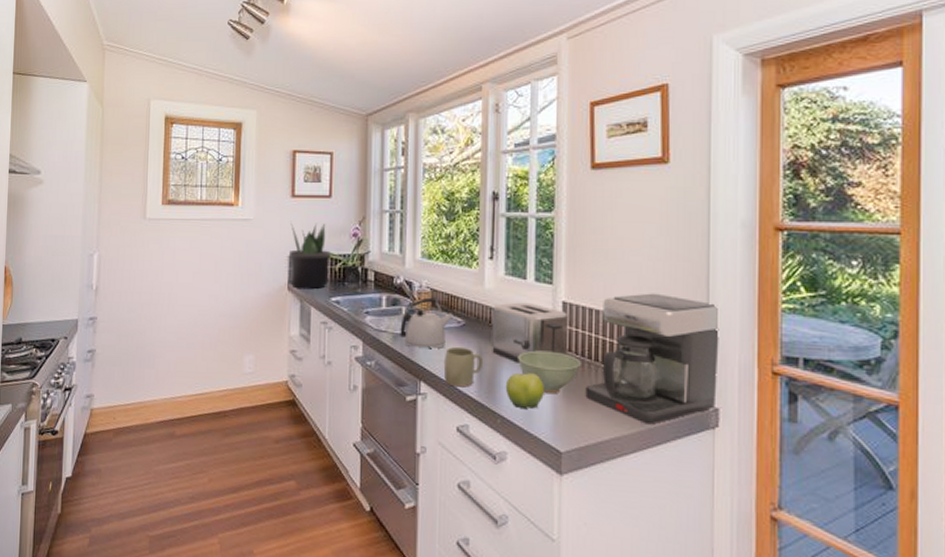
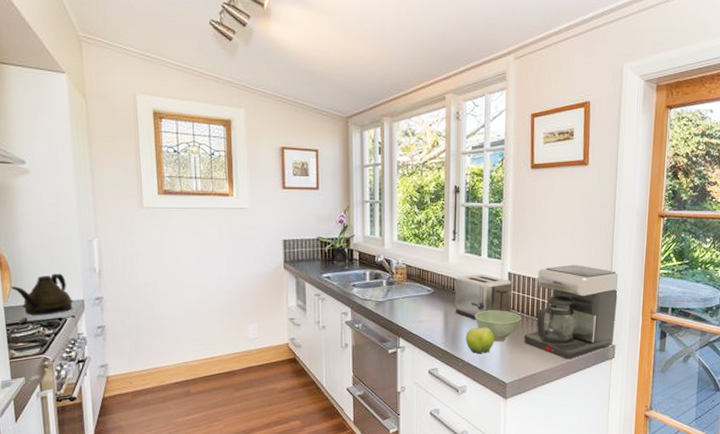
teapot: none [11,289,68,336] -> present [11,273,74,315]
planter: present [288,224,331,290] -> none [282,212,321,268]
kettle: present [400,297,455,348] -> none [382,272,426,312]
mug: present [443,346,483,387] -> none [417,309,448,340]

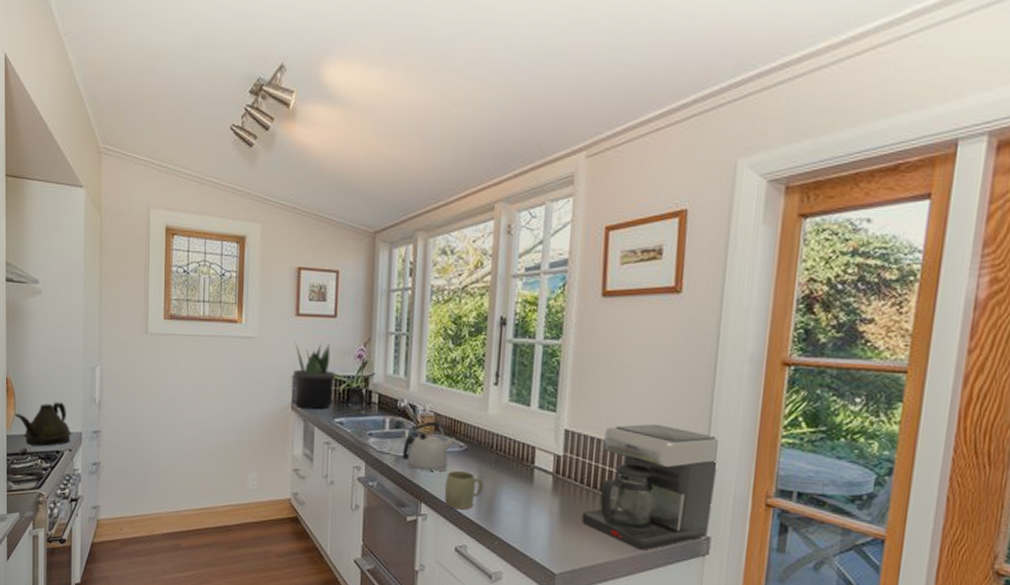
planter: none [282,212,321,268] -> present [292,343,335,410]
kettle: none [382,272,426,312] -> present [402,421,457,472]
mug: none [417,309,448,340] -> present [444,470,483,510]
toaster: present [455,274,513,320] -> none [493,428,571,488]
fruit: present [465,325,494,354] -> none [504,494,542,533]
bowl: present [475,310,521,342] -> none [518,476,580,519]

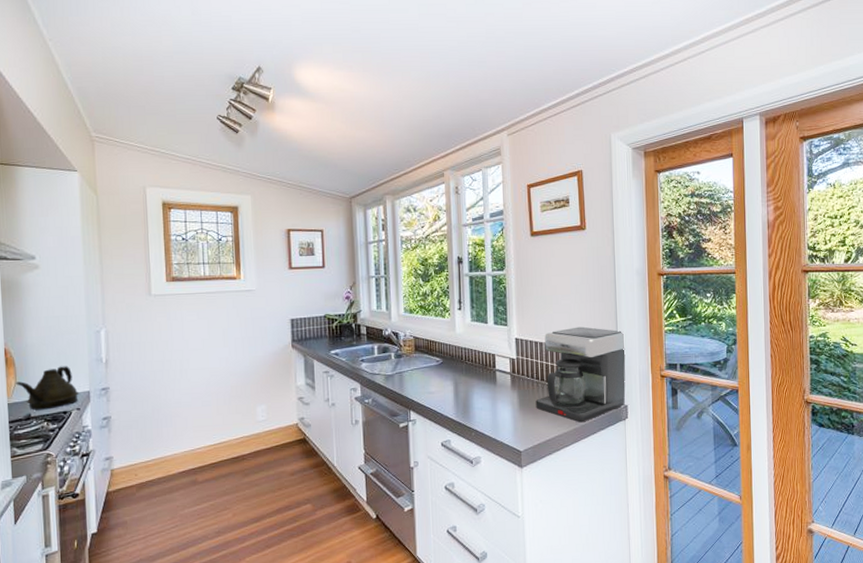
planter: present [292,343,335,410] -> none [290,290,328,346]
kettle: present [402,421,457,472] -> none [390,343,434,385]
mug: present [444,470,483,510] -> none [427,380,458,412]

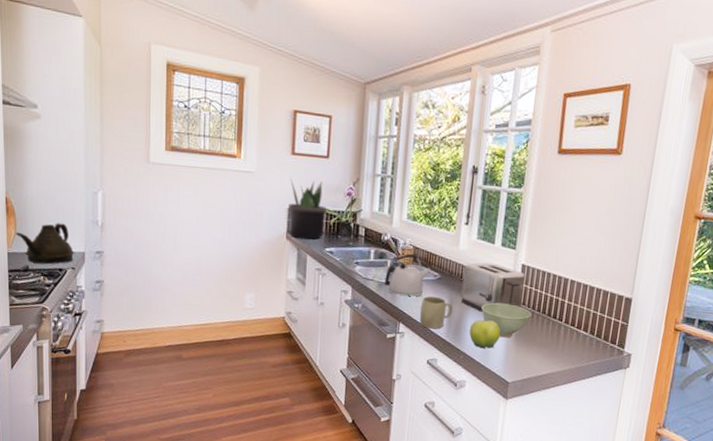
planter: none [290,290,328,346] -> present [287,179,327,240]
kettle: none [390,343,434,385] -> present [384,253,432,297]
mug: none [427,380,458,412] -> present [419,296,453,329]
toaster: none [463,341,521,388] -> present [461,262,526,312]
fruit: none [476,393,506,423] -> present [469,317,501,349]
bowl: none [485,376,531,409] -> present [481,302,532,338]
coffee maker: present [536,326,626,423] -> none [532,262,643,364]

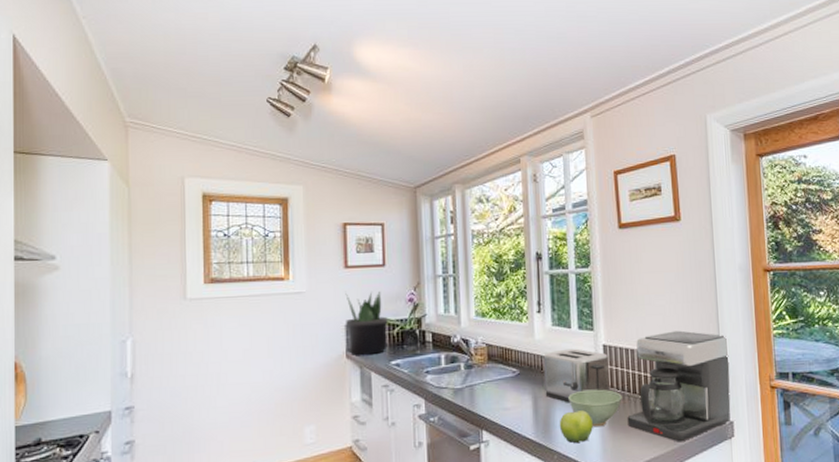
teapot: present [15,223,75,265] -> none [25,381,99,434]
kettle: present [384,253,432,297] -> none [460,352,510,400]
mug: present [419,296,453,329] -> none [502,394,538,431]
coffee maker: none [532,262,643,364] -> present [627,330,731,442]

